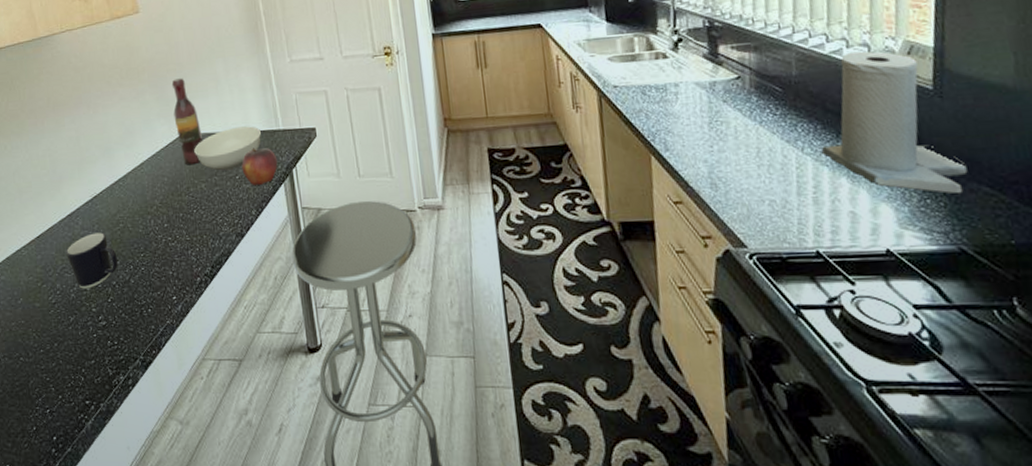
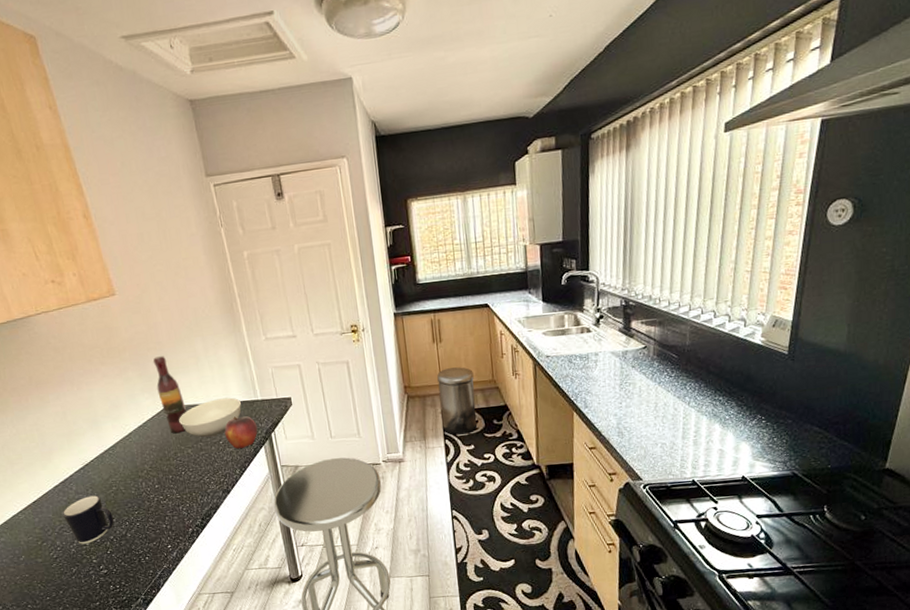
pedal bin: none [482,97,531,182] -> present [437,367,477,437]
paper towel: present [821,51,968,194] -> none [702,324,805,433]

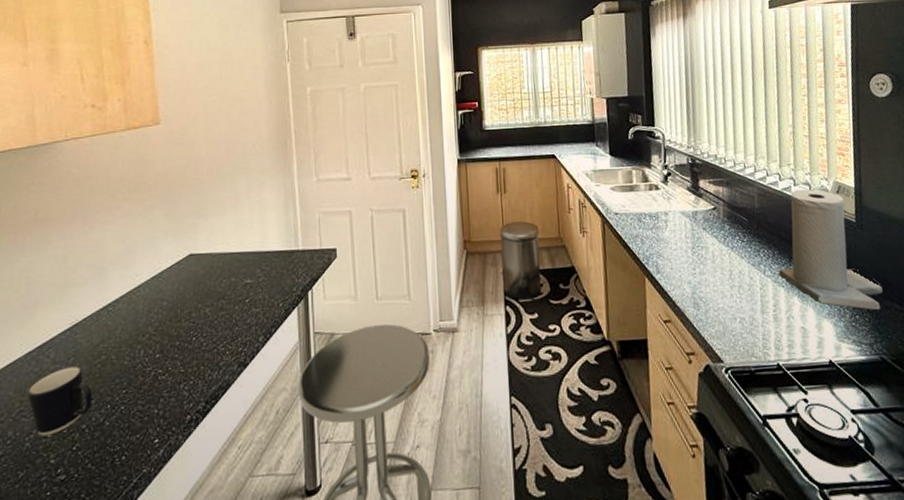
wine bottle: present [153,356,187,434] -> none [183,194,214,288]
bowl: present [179,397,242,438] -> none [202,246,278,294]
fruit: present [224,416,258,449] -> none [253,269,293,309]
paper towel: none [702,324,805,433] -> present [778,189,883,311]

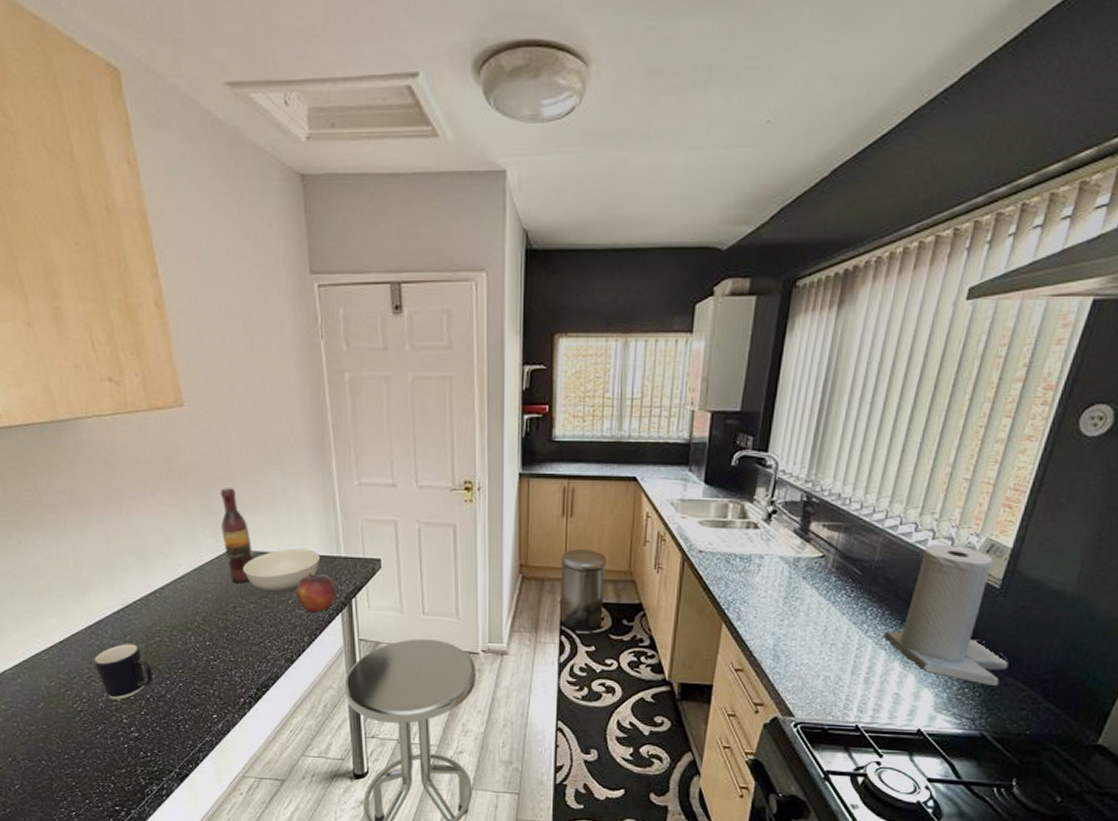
wine bottle: none [183,194,214,288] -> present [220,488,254,584]
bowl: none [202,246,278,294] -> present [243,549,320,594]
fruit: none [253,269,293,309] -> present [296,573,336,612]

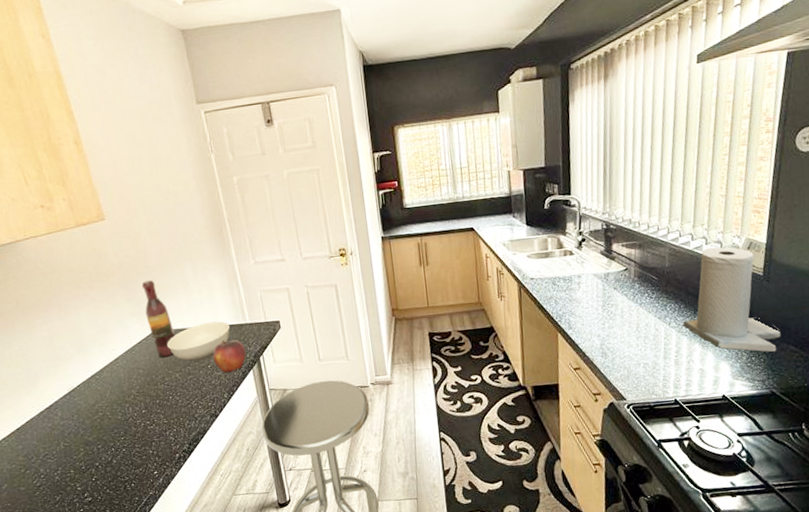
mug: present [92,642,152,700] -> none [46,420,100,472]
pedal bin: present [560,549,607,635] -> none [424,289,464,359]

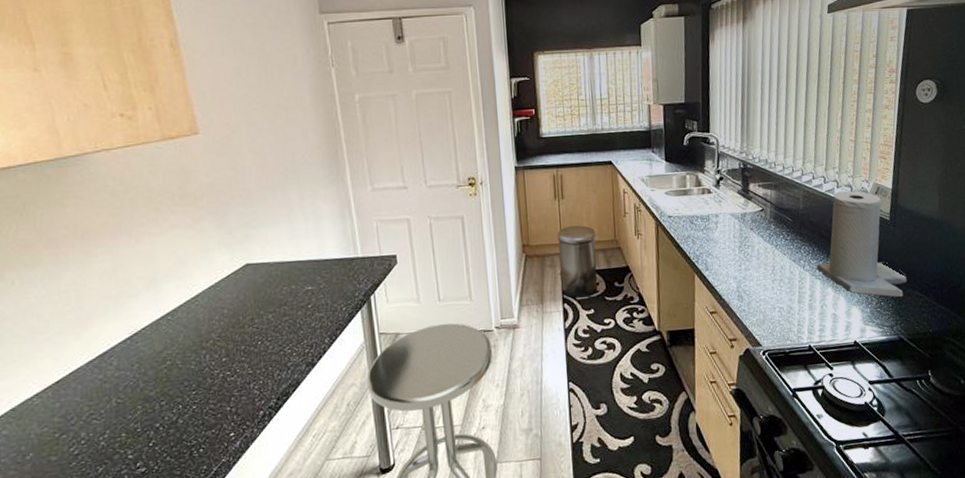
wine bottle: present [141,280,176,358] -> none [236,205,272,296]
bowl: present [167,321,230,362] -> none [261,254,338,301]
fruit: present [212,340,247,373] -> none [315,276,355,314]
pedal bin: none [424,289,464,359] -> present [558,225,597,301]

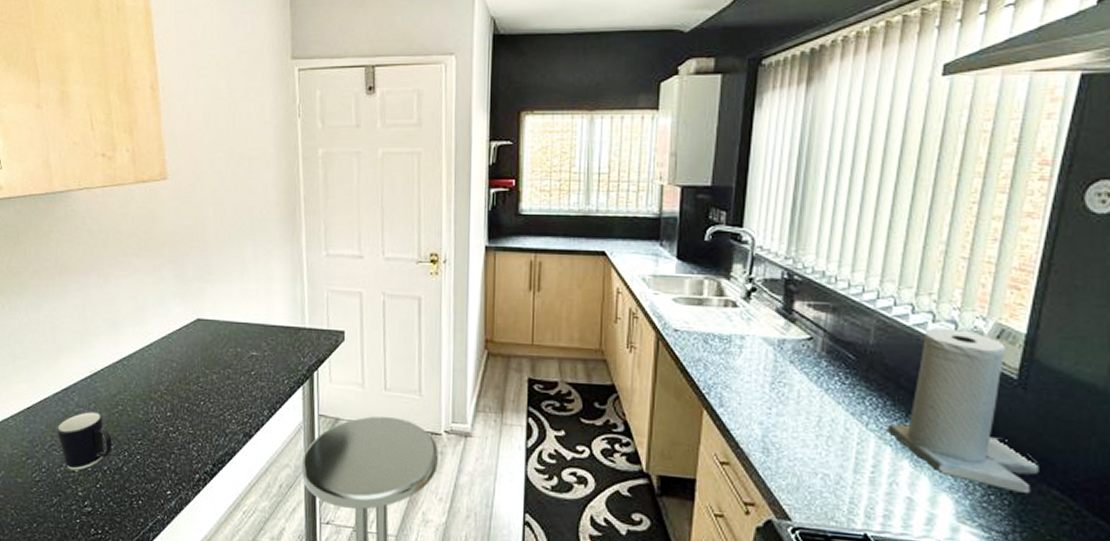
mug: none [94,371,163,436] -> present [56,411,112,471]
pedal bin: present [558,225,597,301] -> none [527,325,576,418]

